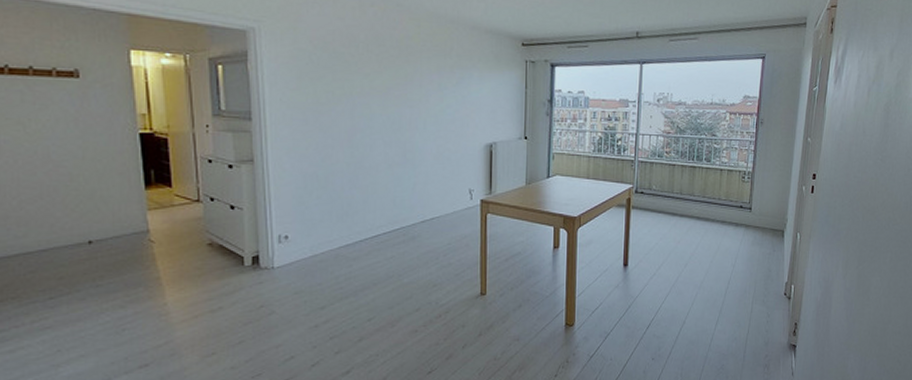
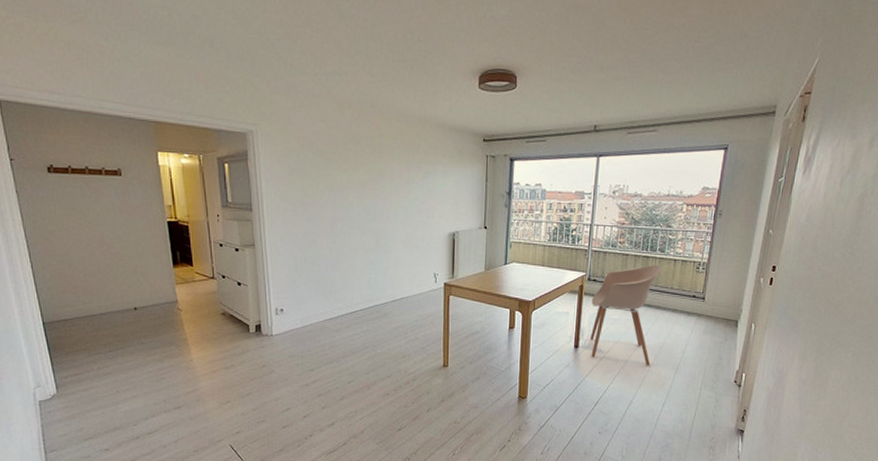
chair: none [639,175,709,283] -> present [590,265,662,366]

